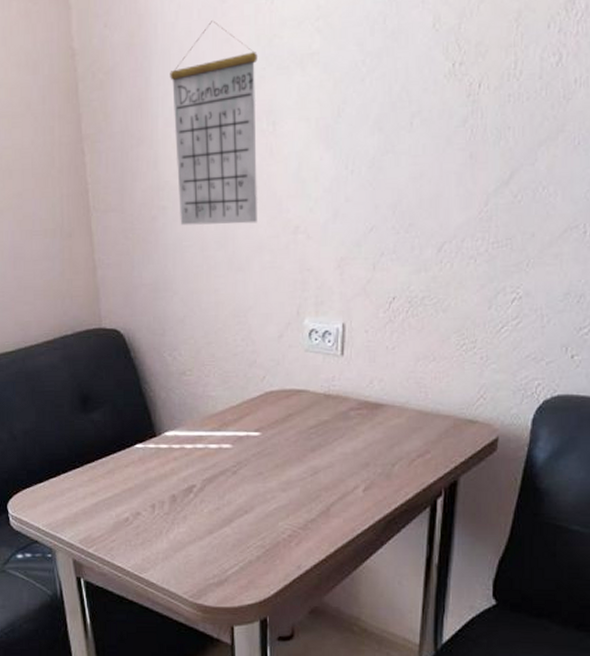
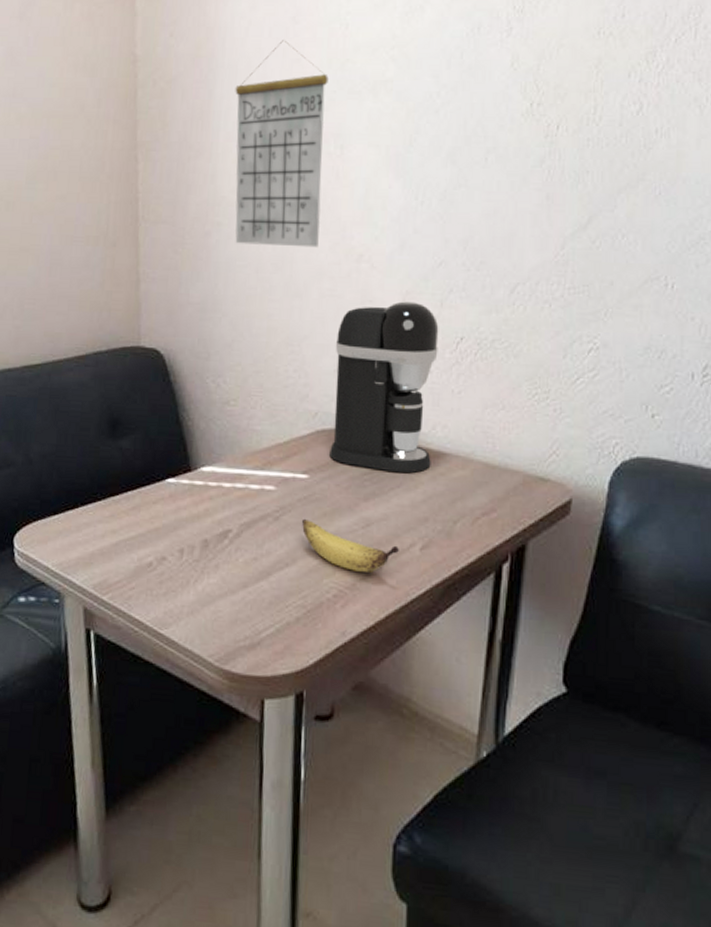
banana: none [256,472,344,514] -> present [301,519,399,573]
coffee maker: none [278,267,372,425] -> present [329,301,439,474]

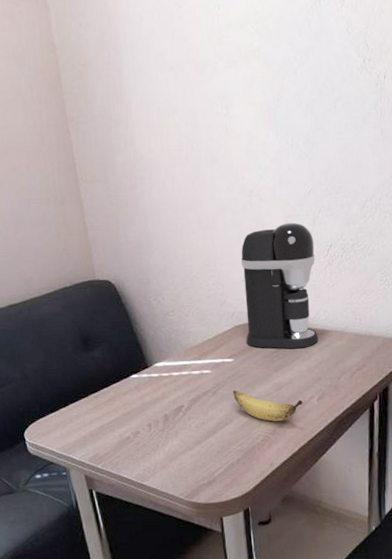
calendar: present [235,40,329,248] -> none [138,22,219,192]

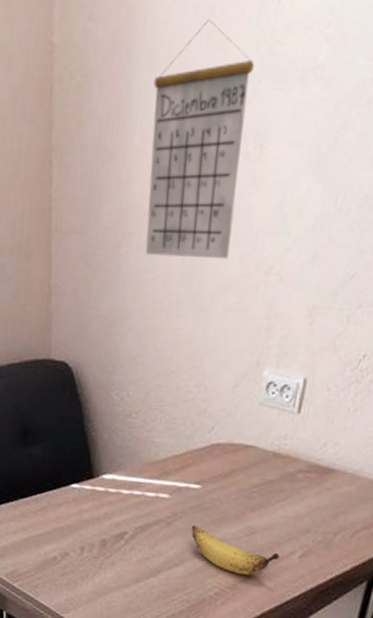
calendar: none [138,22,219,192] -> present [145,19,255,259]
coffee maker: present [240,222,319,349] -> none [222,316,343,488]

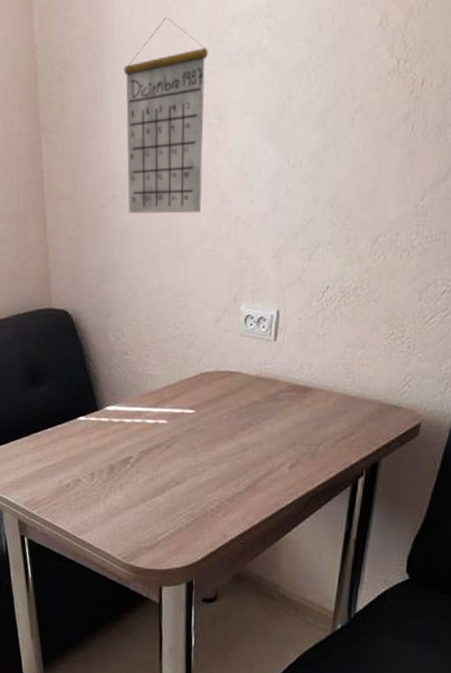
banana: present [191,525,280,576] -> none [189,446,271,488]

